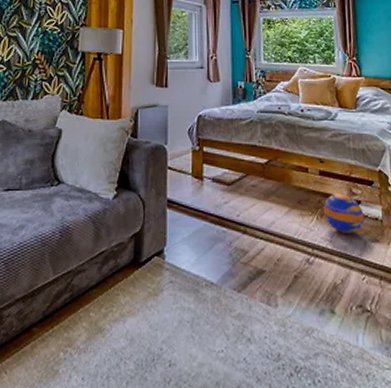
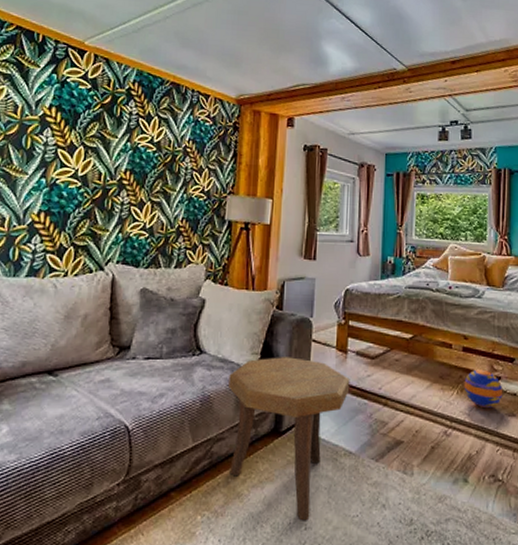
side table: none [87,185,208,357] -> present [228,357,350,521]

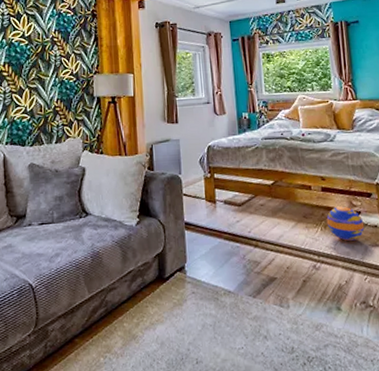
side table: present [228,357,350,521] -> none [113,211,222,356]

